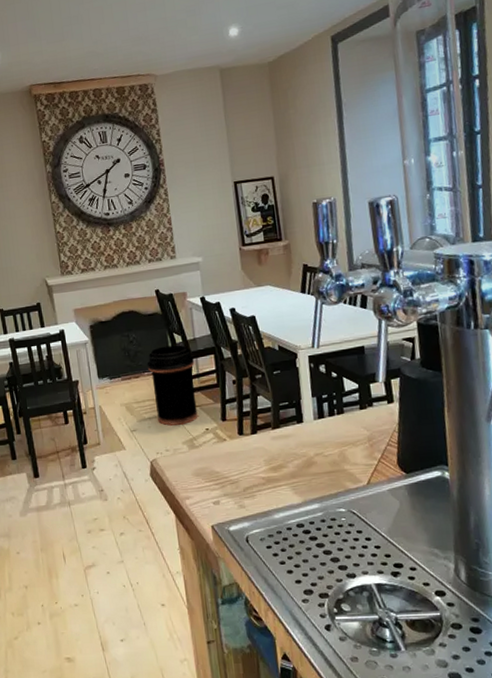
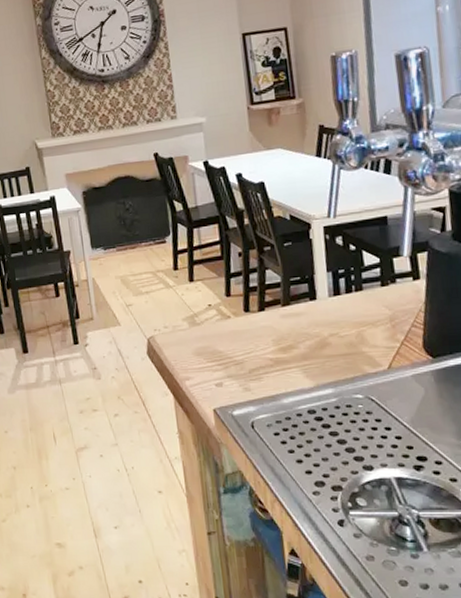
trash can: present [147,344,198,426] -> none [144,213,200,301]

